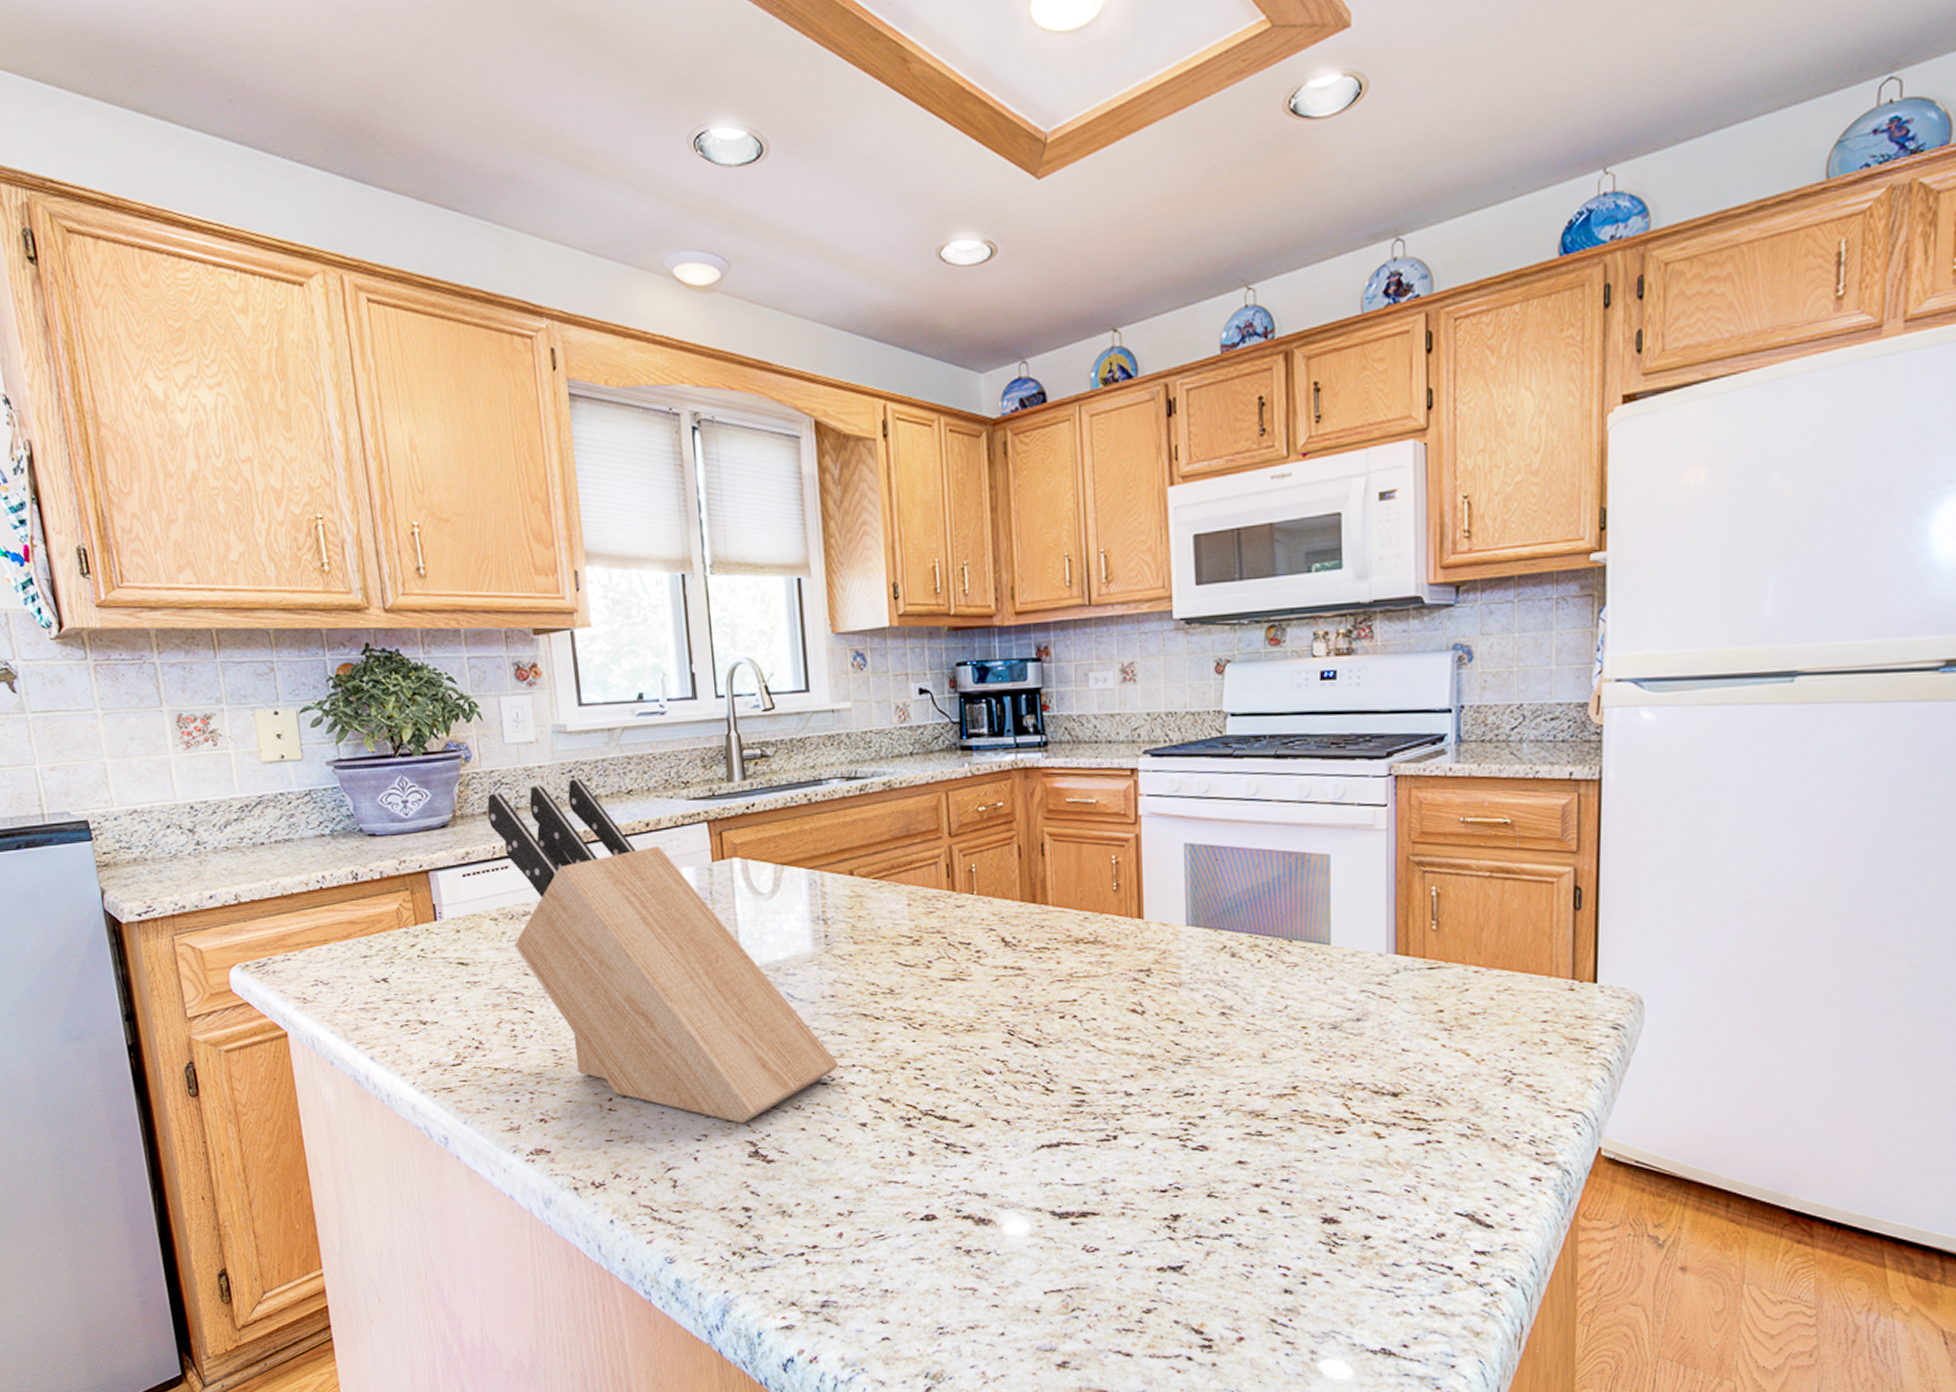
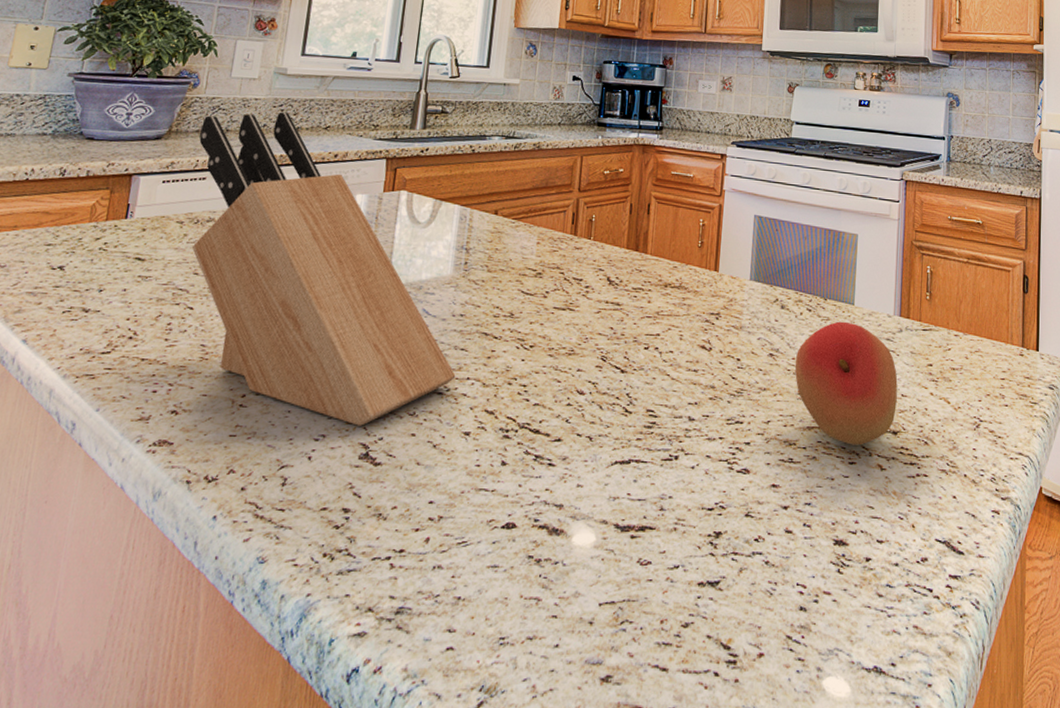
fruit: none [1255,966,1396,1112] -> present [795,321,898,445]

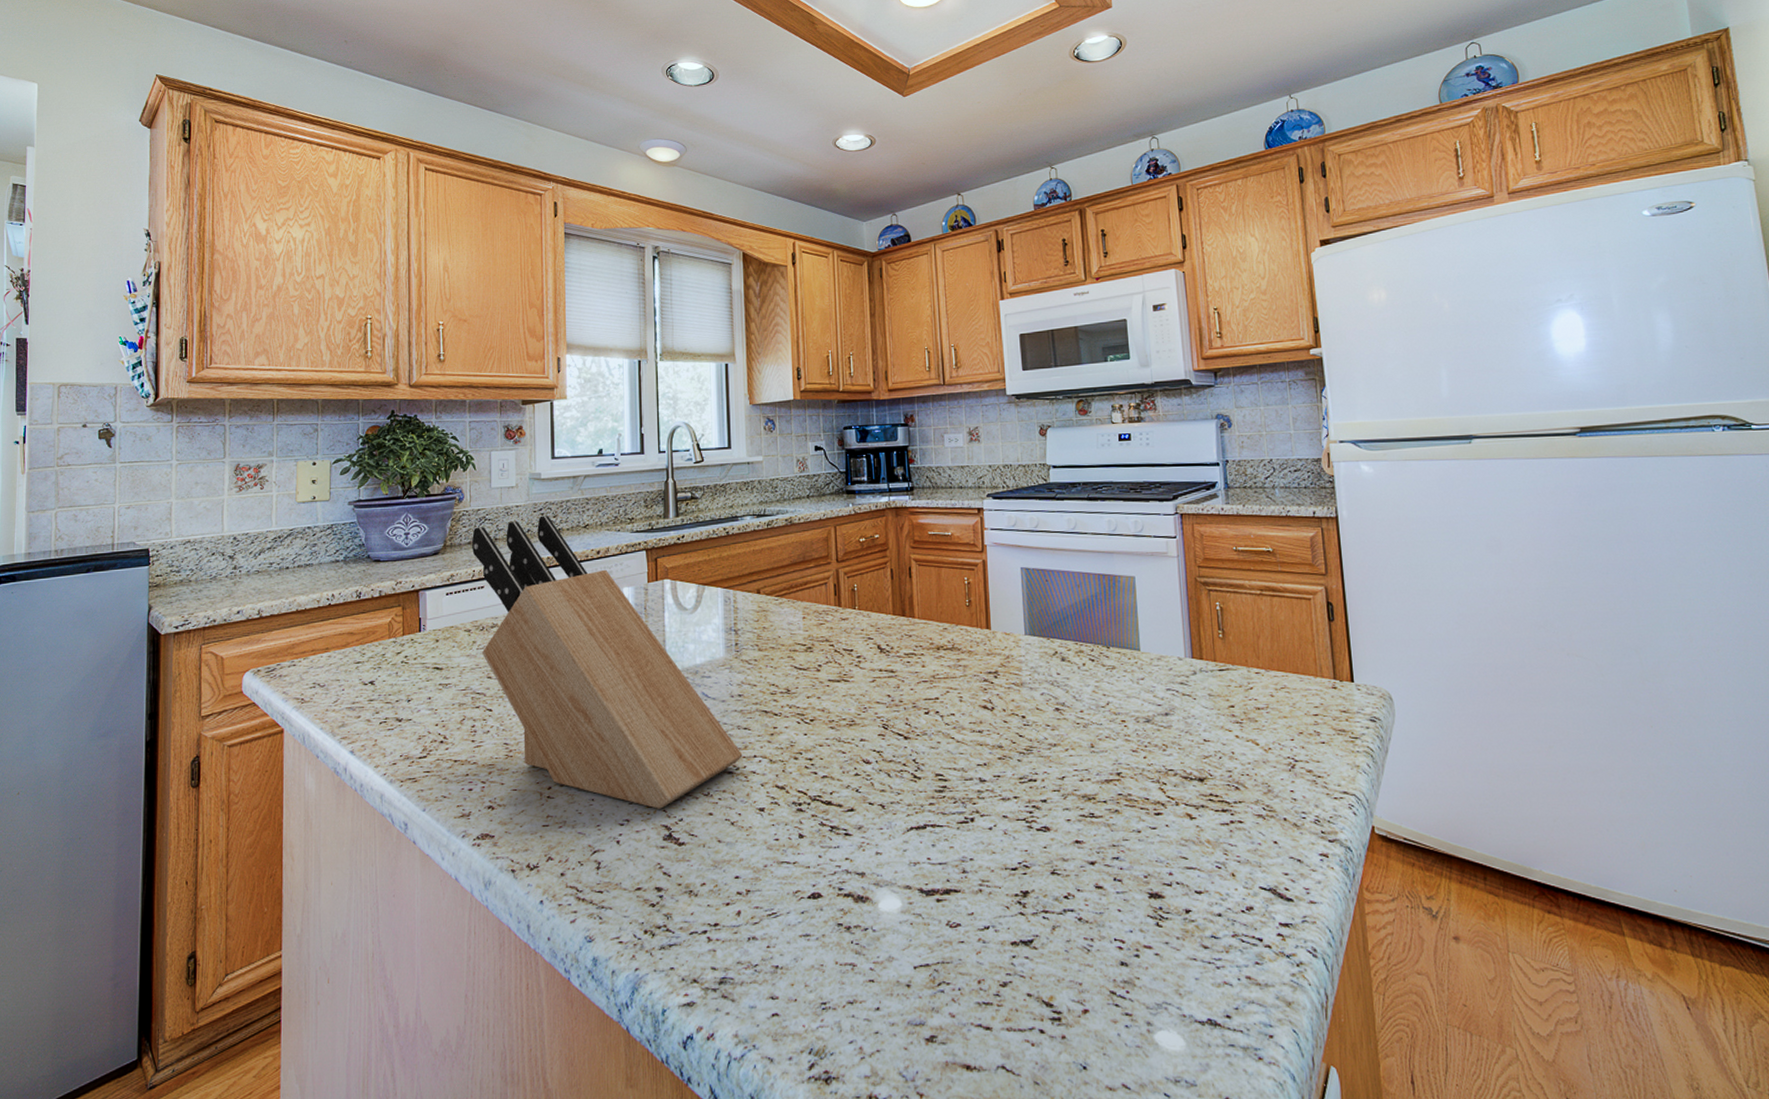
fruit: present [795,321,898,445] -> none [1083,668,1200,796]

